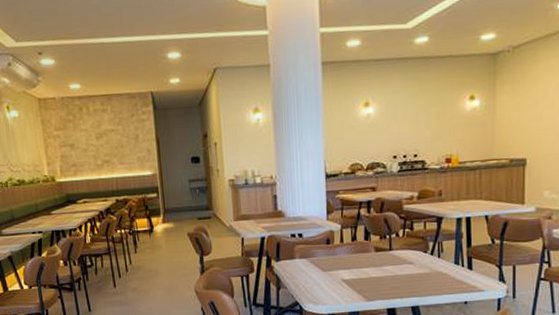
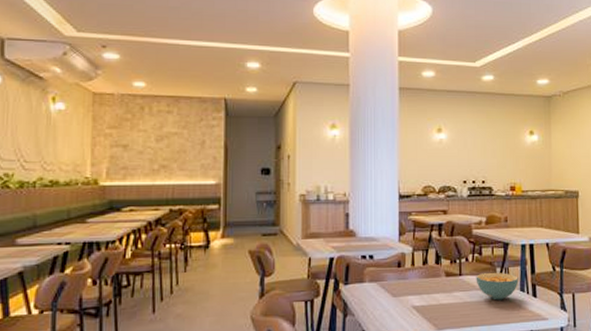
cereal bowl: none [407,246,453,273] -> present [476,272,519,300]

